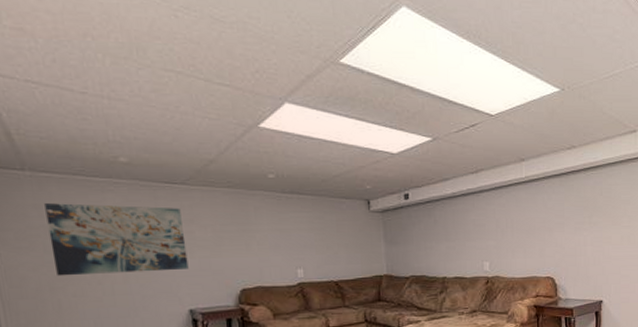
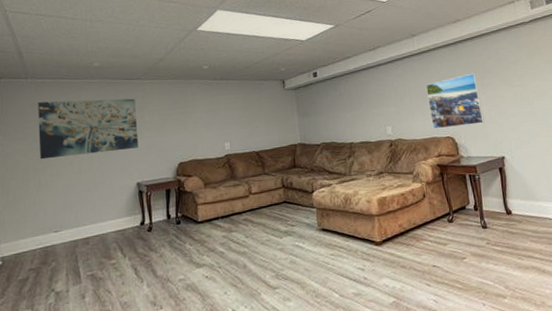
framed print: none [530,209,587,268] -> present [426,73,485,130]

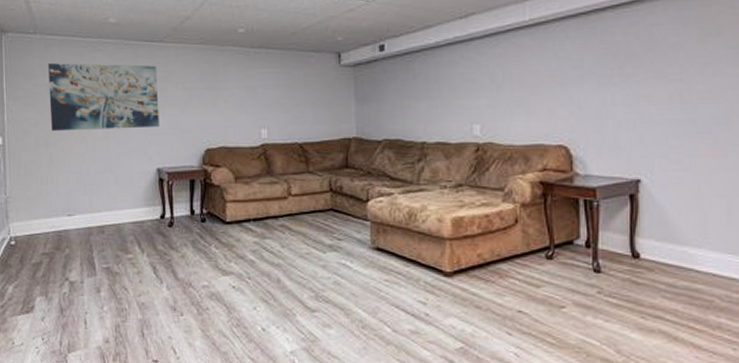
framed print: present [426,73,485,130] -> none [536,57,617,134]

